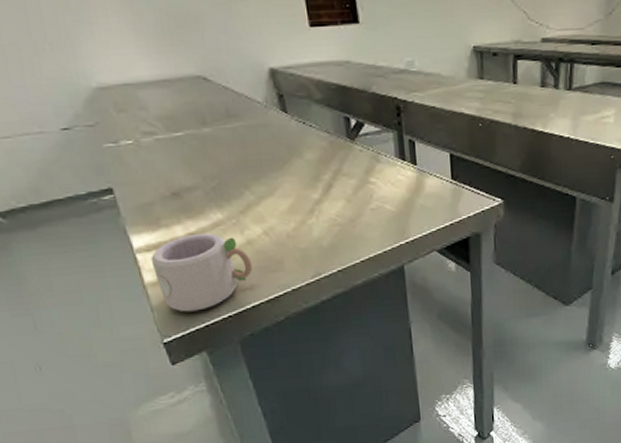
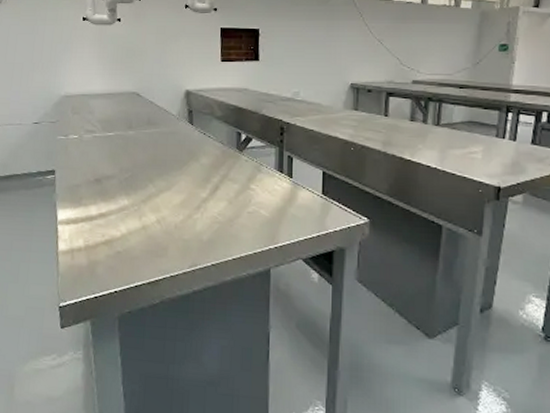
mug: present [150,233,252,312] -> none [67,214,142,282]

